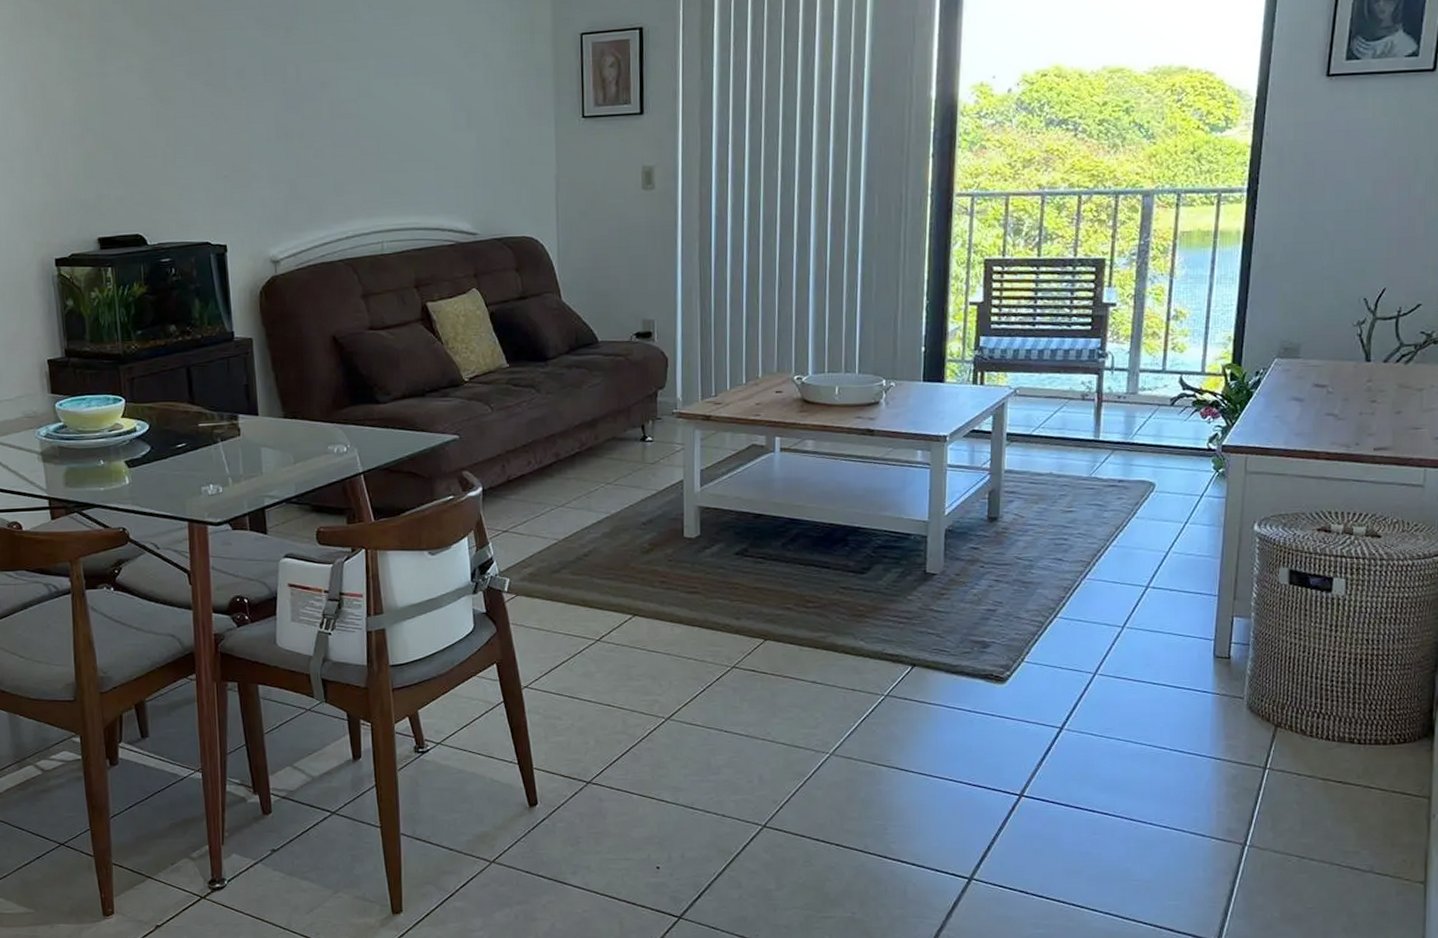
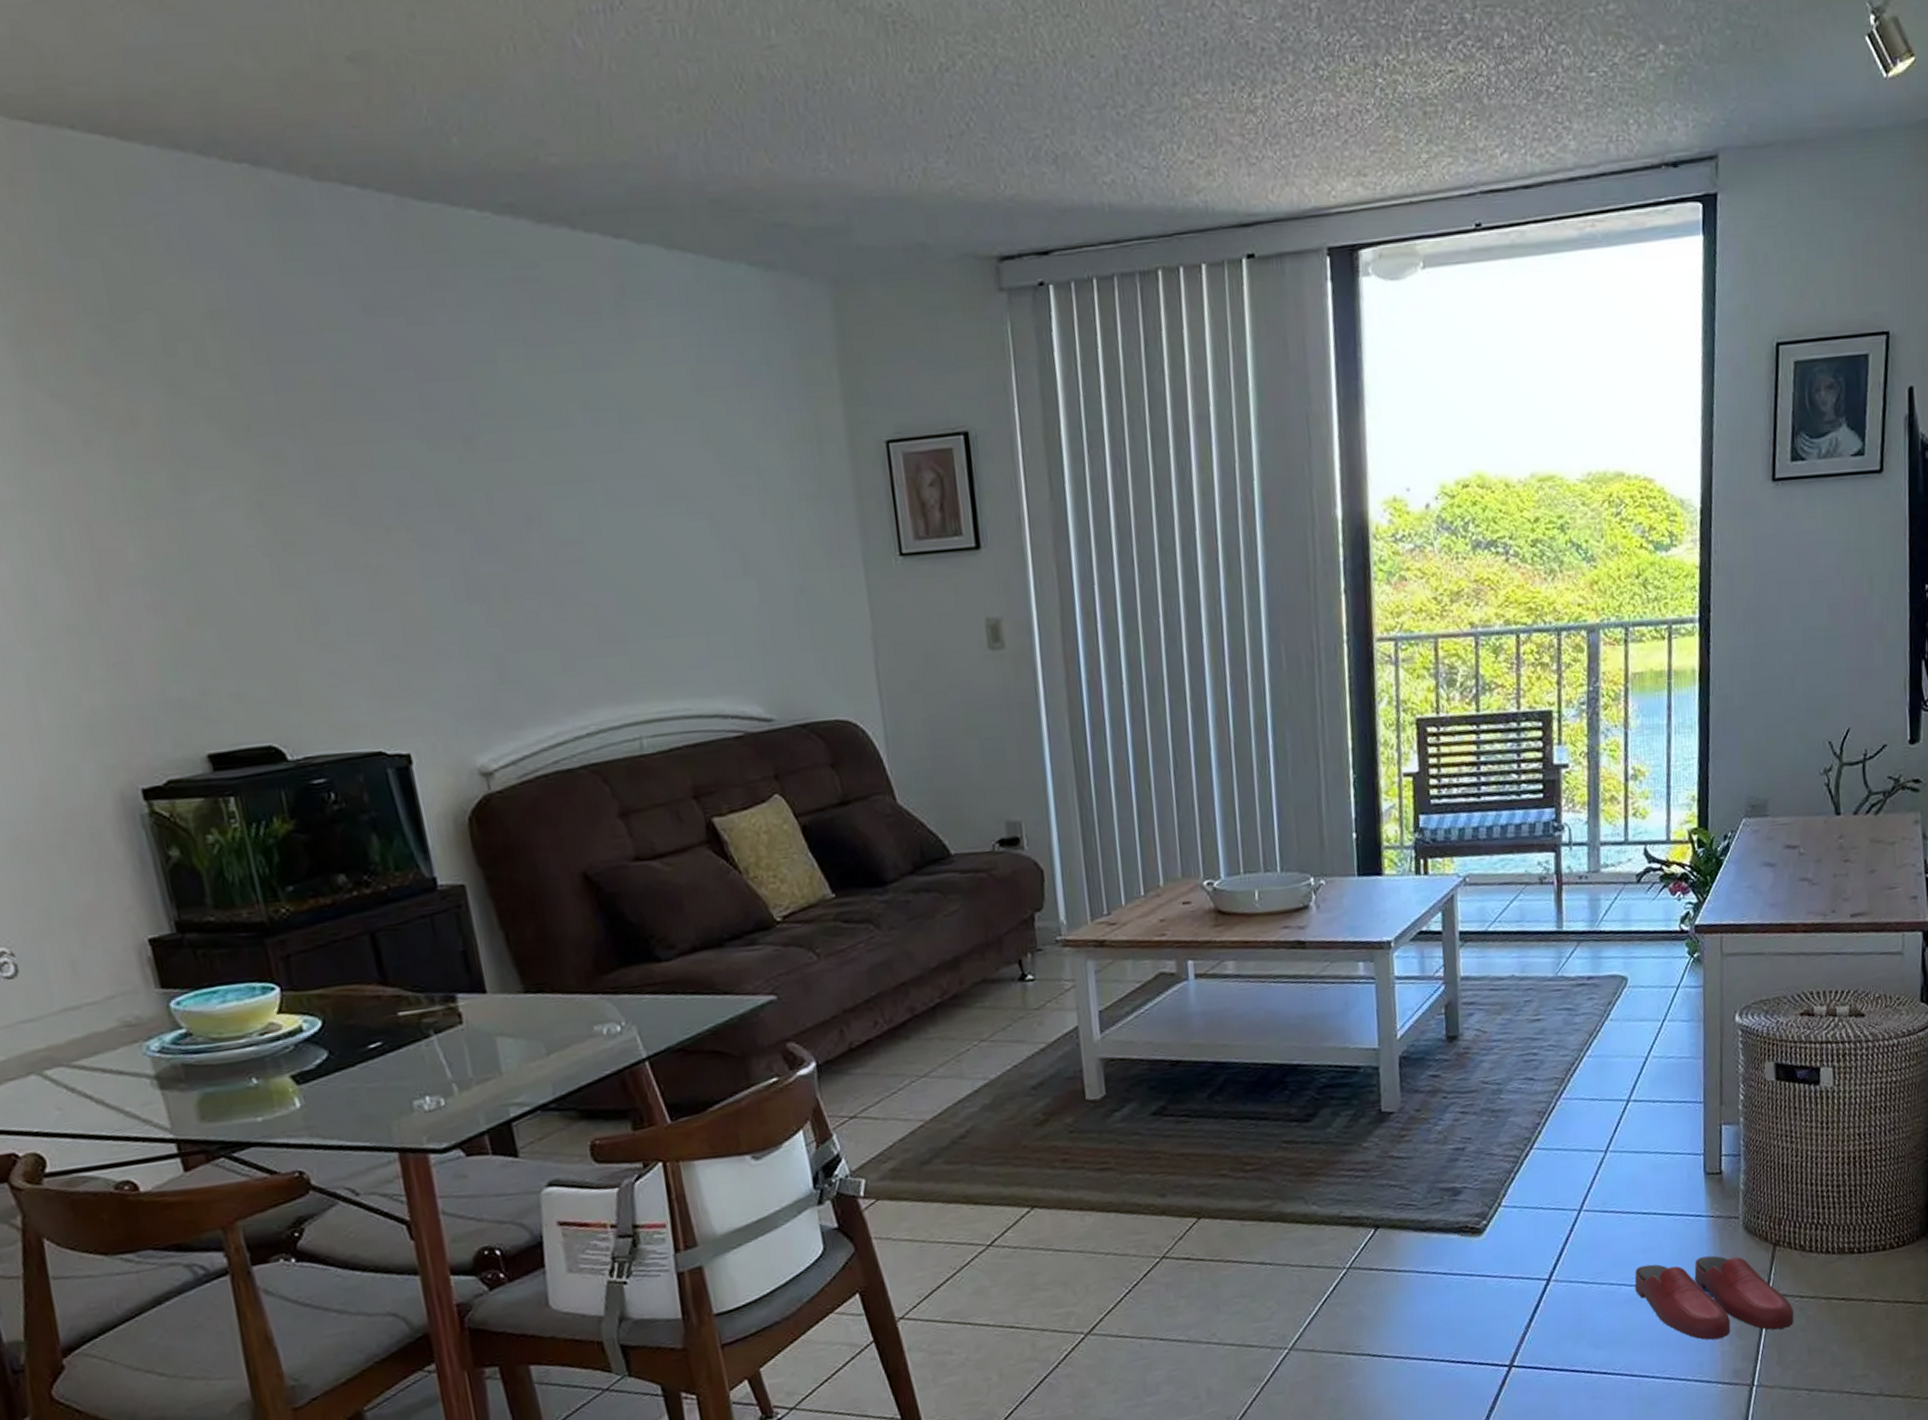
slippers: none [1140,727,1290,800] -> present [1634,1255,1794,1340]

